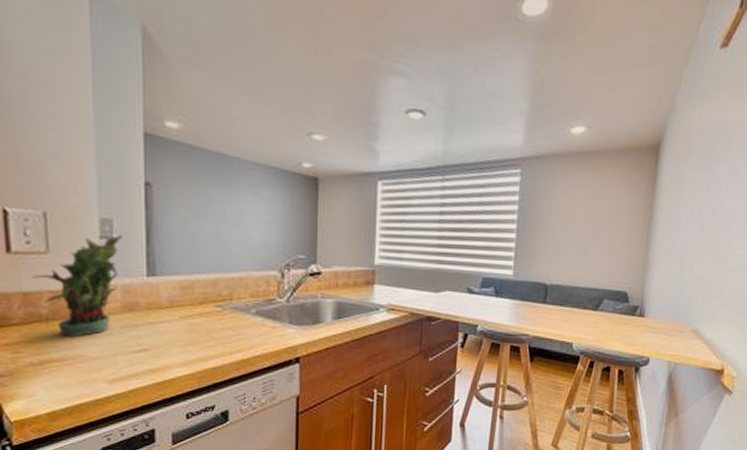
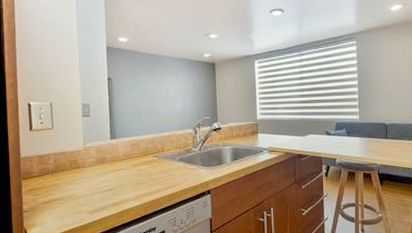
potted plant: present [31,235,122,337] -> none [44,114,95,183]

